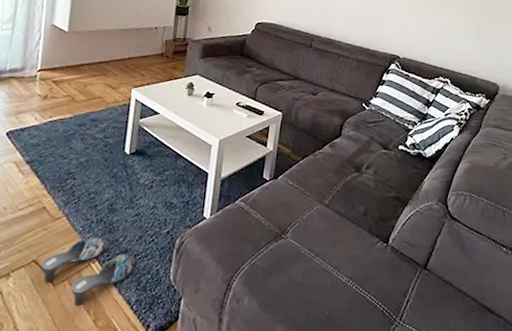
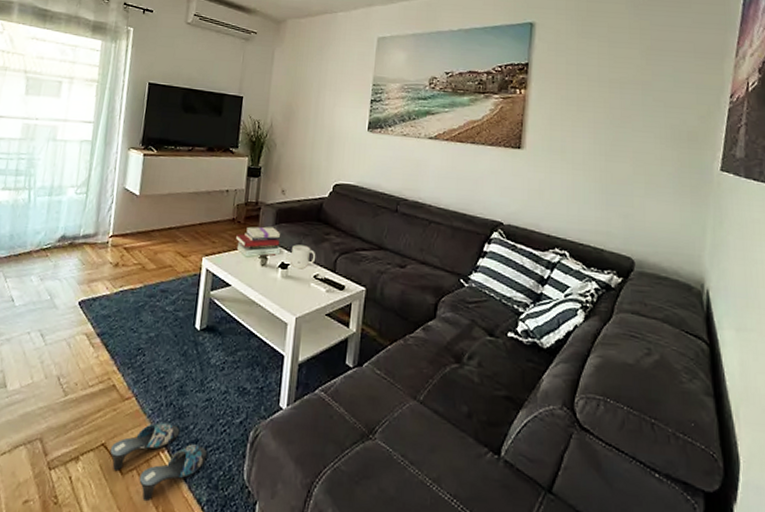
books: none [164,60,206,88] -> present [236,226,280,257]
mug: none [215,76,239,98] -> present [291,244,316,269]

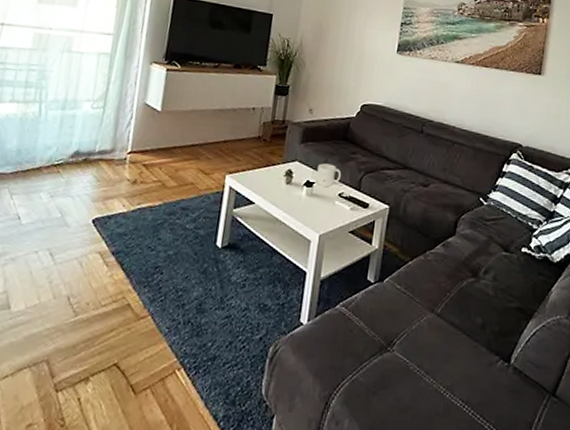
slippers: present [109,421,207,502] -> none [122,340,225,420]
books: present [236,226,280,257] -> none [261,145,306,175]

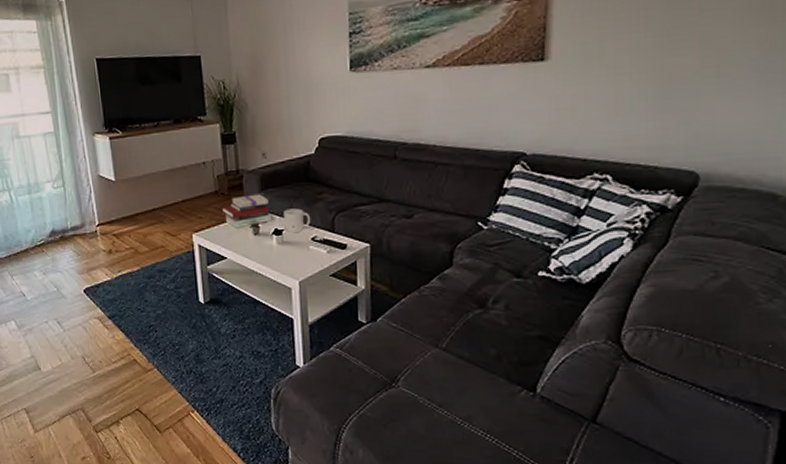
books: none [261,145,306,175] -> present [222,194,271,228]

